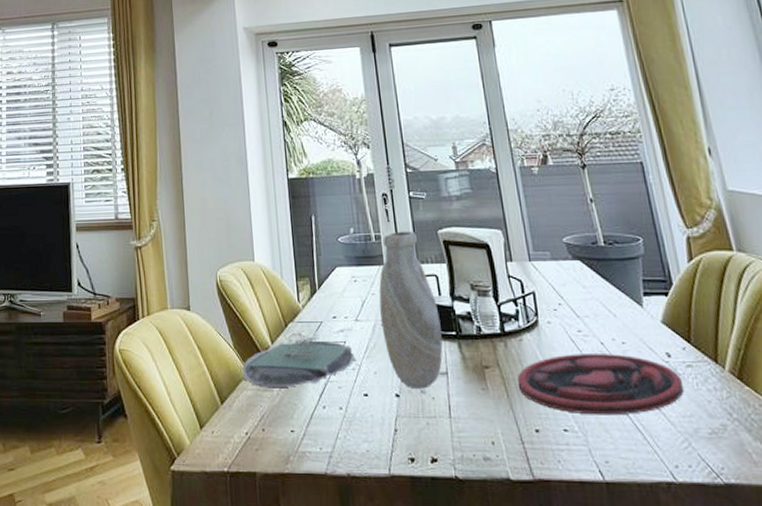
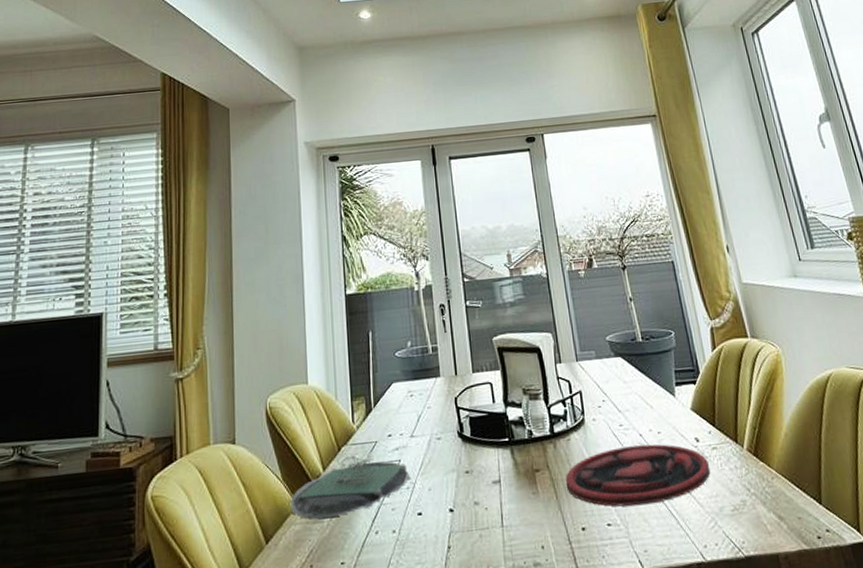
vase: present [379,231,443,389] -> none [435,340,496,501]

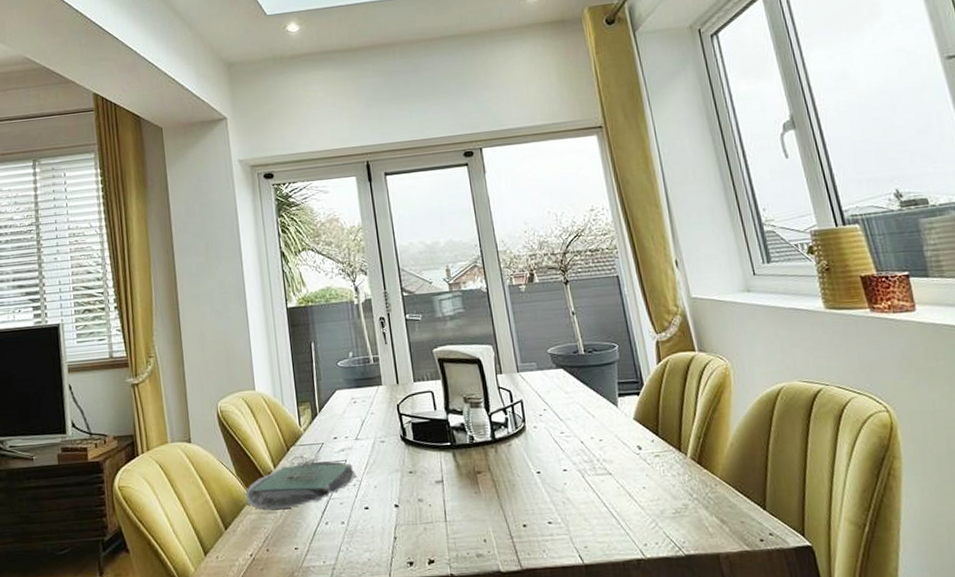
plate: present [565,444,711,507] -> none [506,450,653,507]

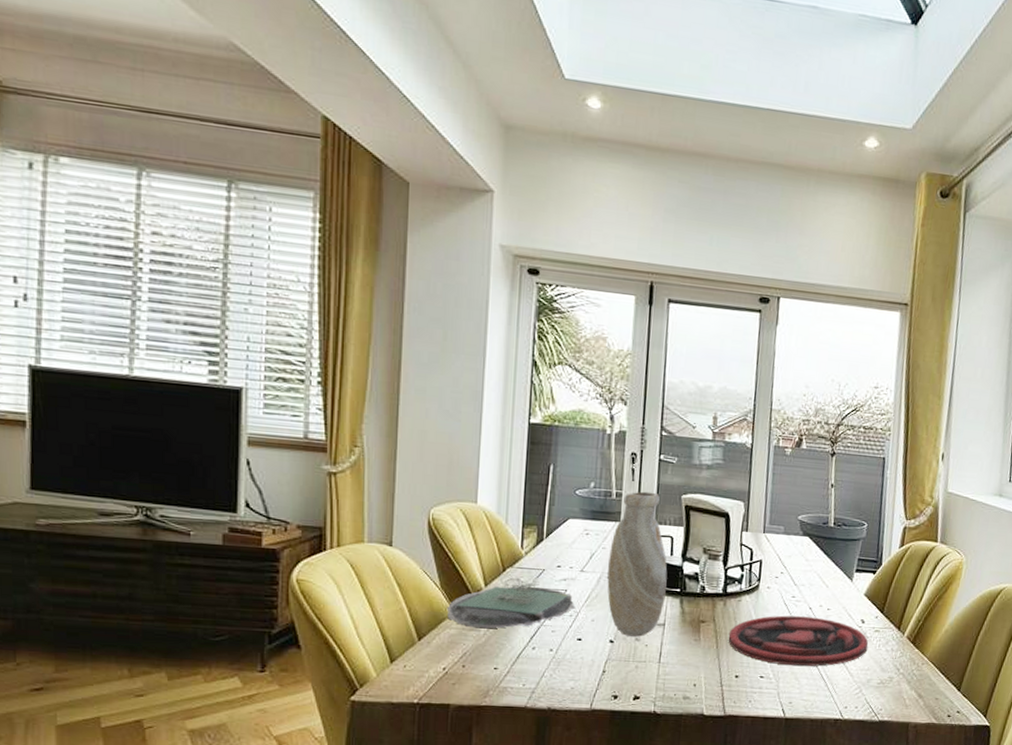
vase: none [378,351,439,498] -> present [607,491,668,637]
plate: none [506,450,653,507] -> present [728,615,869,667]

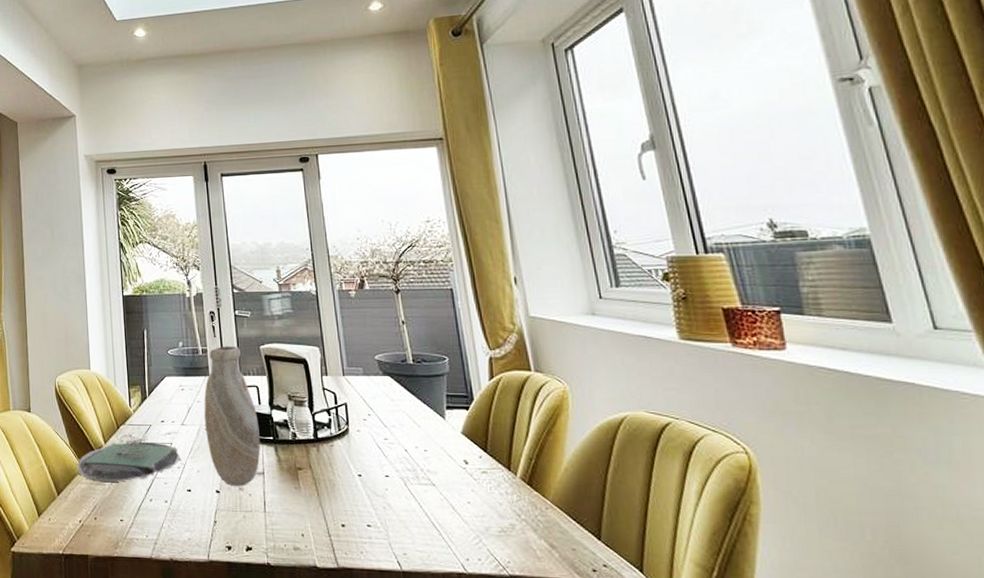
plate: present [728,615,869,667] -> none [327,459,479,514]

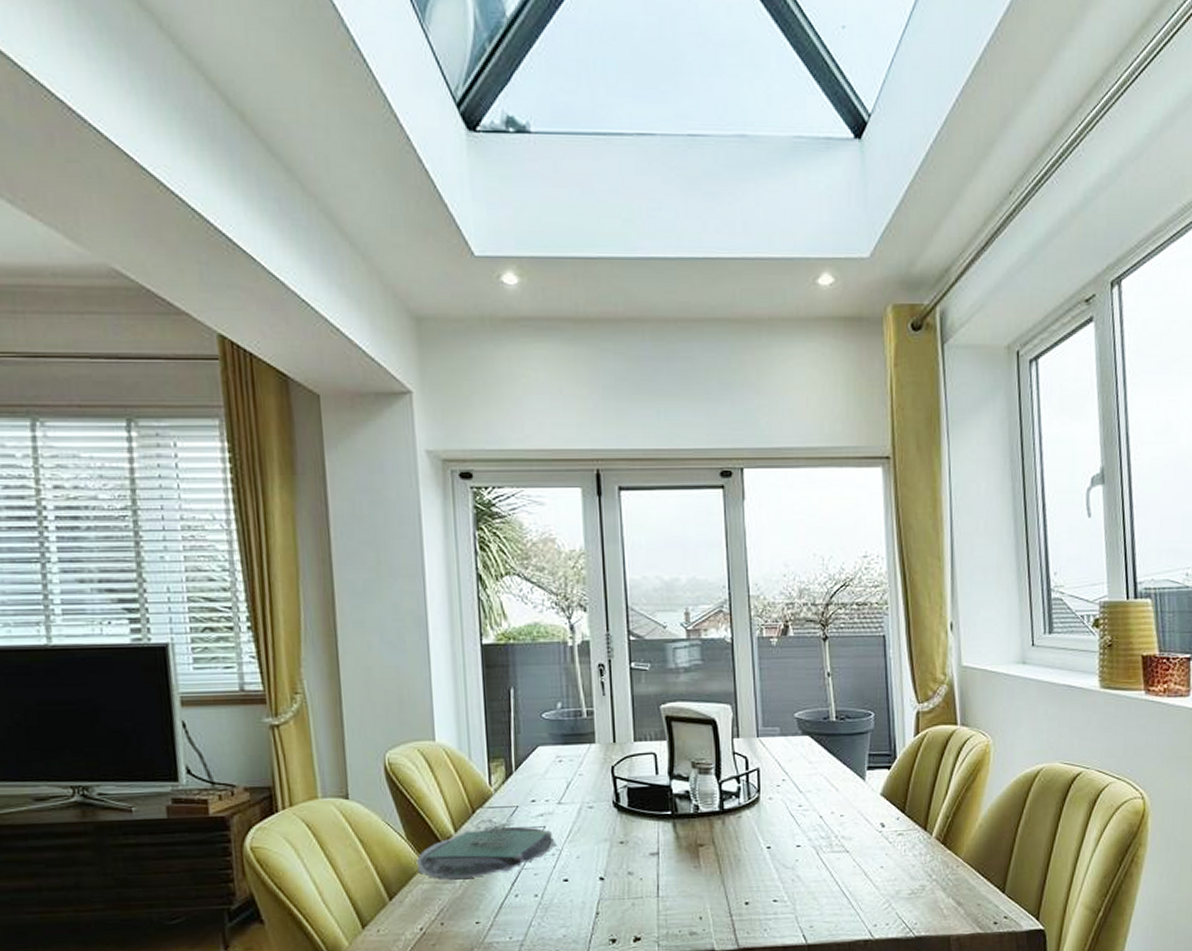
vase: present [204,346,261,486] -> none [587,705,656,871]

